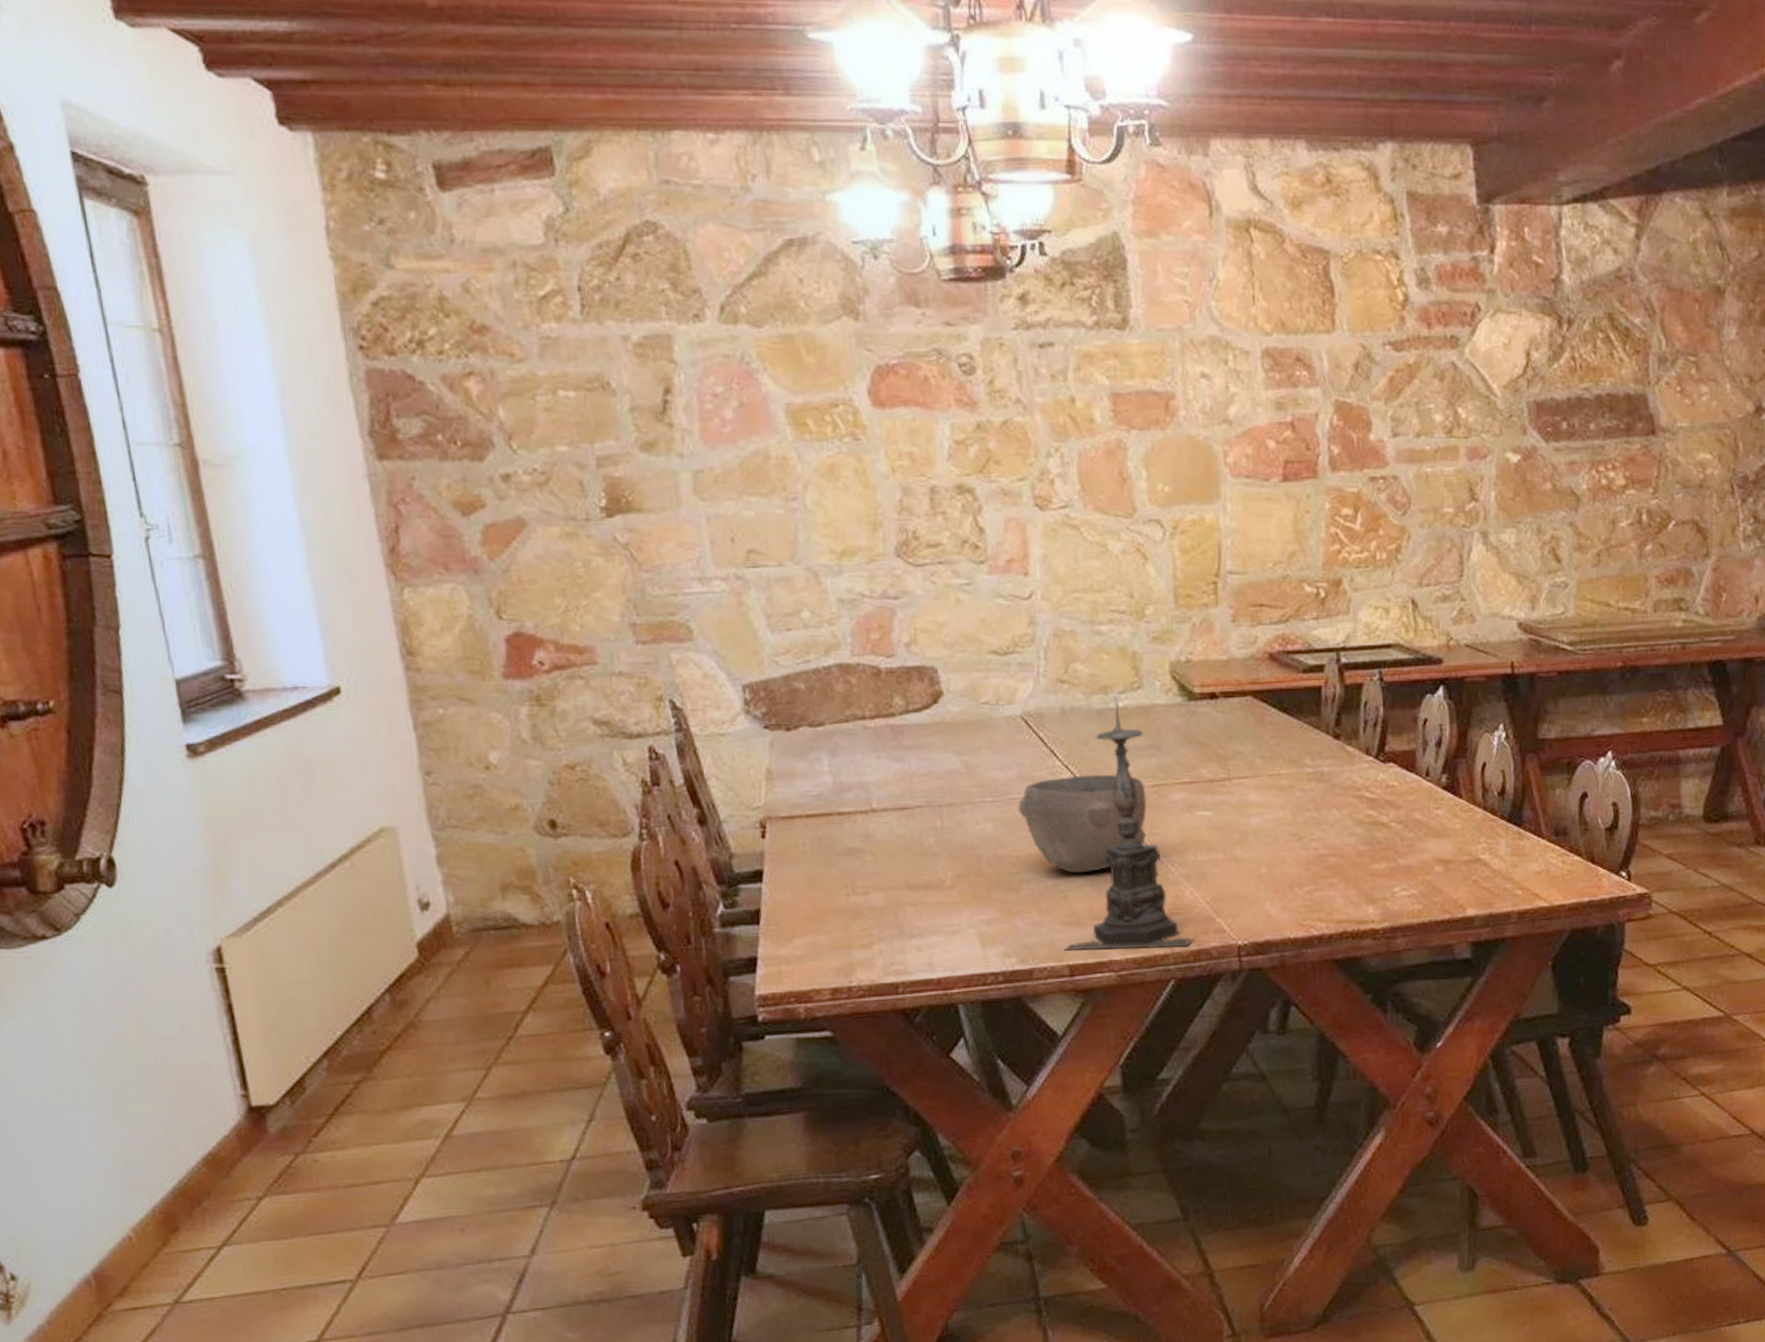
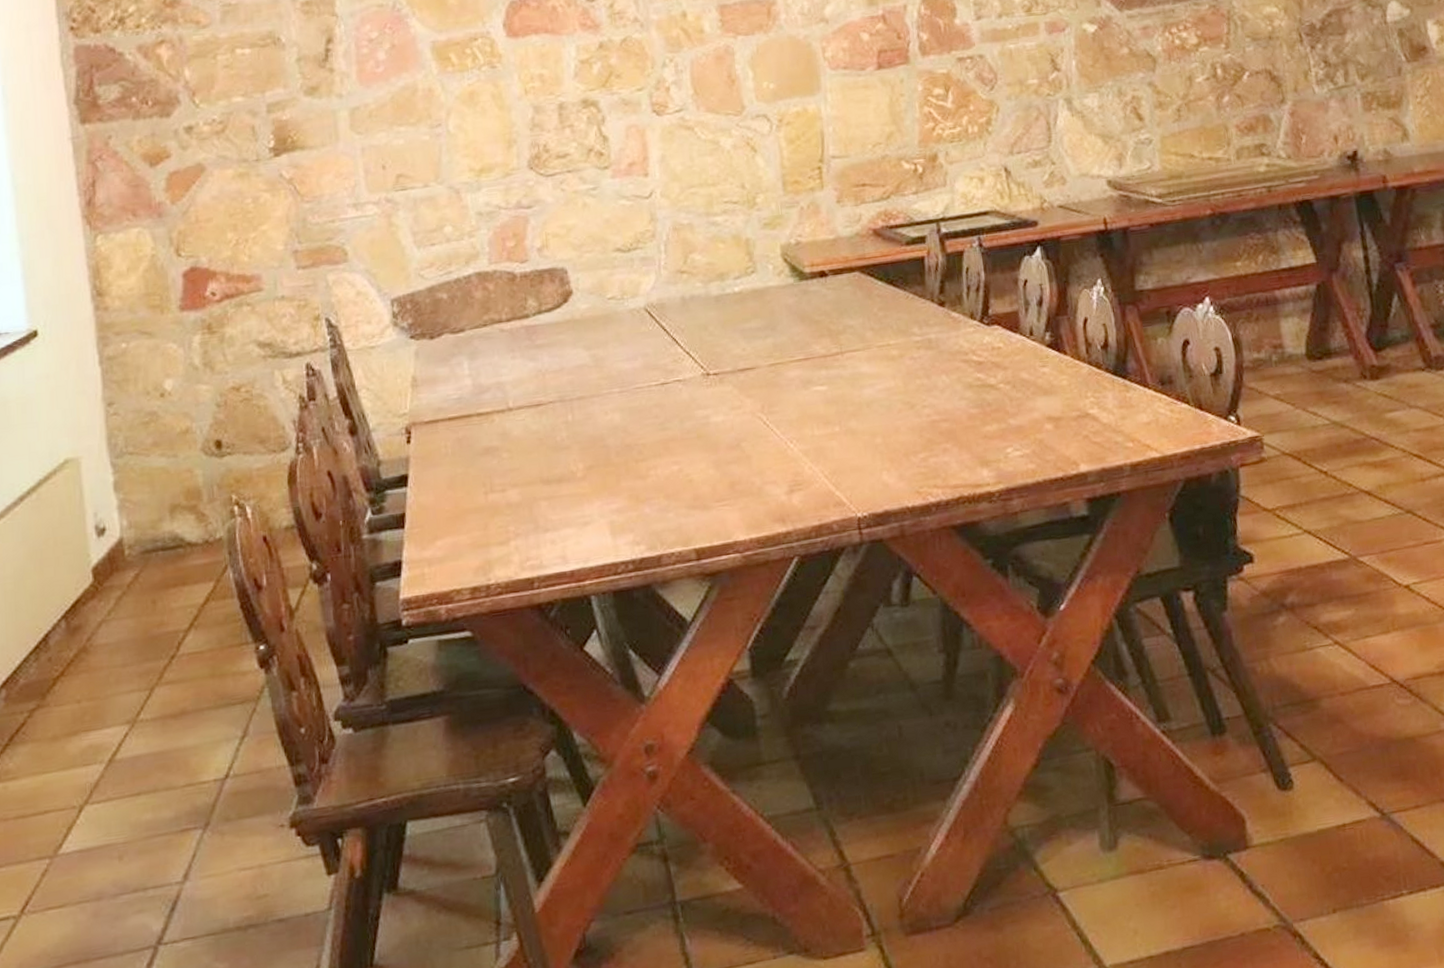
bowl: present [1017,774,1147,874] -> none [643,356,765,458]
candle holder: present [1064,696,1195,951] -> none [690,282,816,535]

